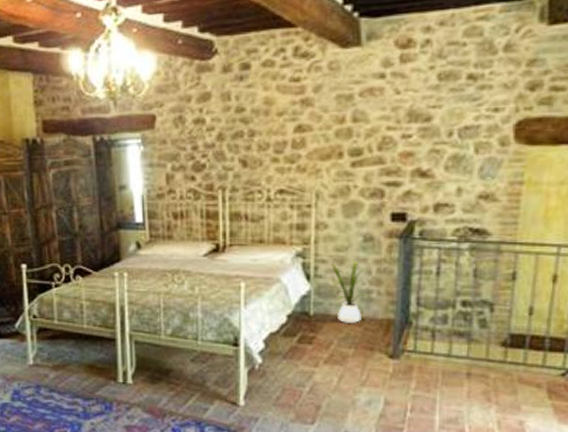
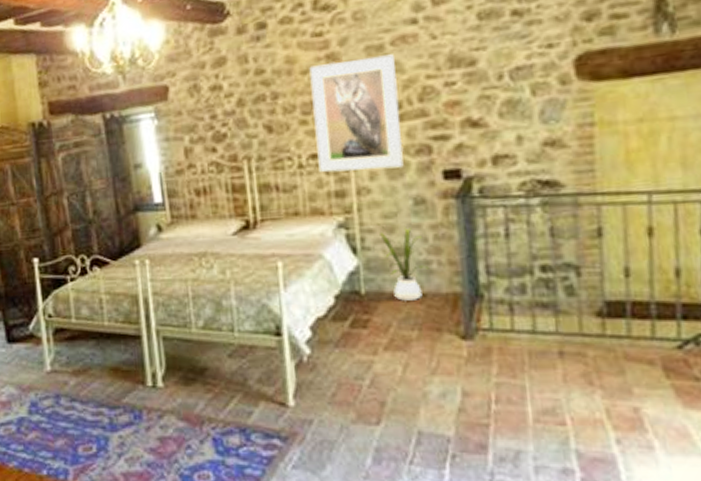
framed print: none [285,104,361,208] -> present [309,54,404,173]

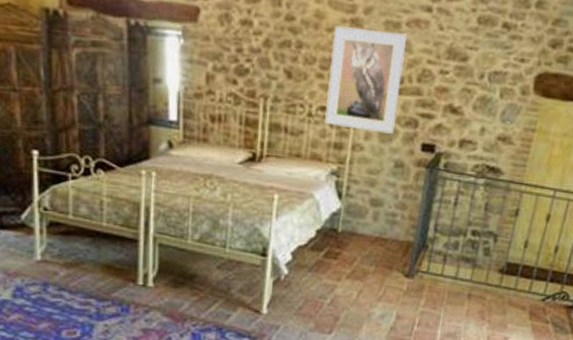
house plant: present [377,224,430,301] -> none [362,177,395,243]

